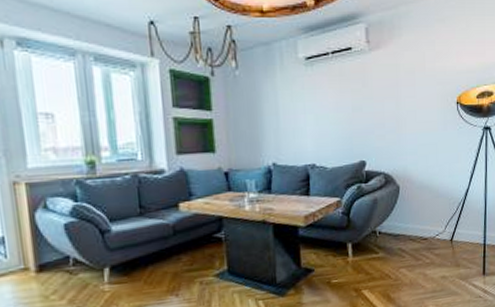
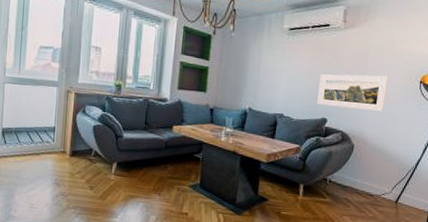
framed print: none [350,101,424,146] -> present [317,74,388,111]

